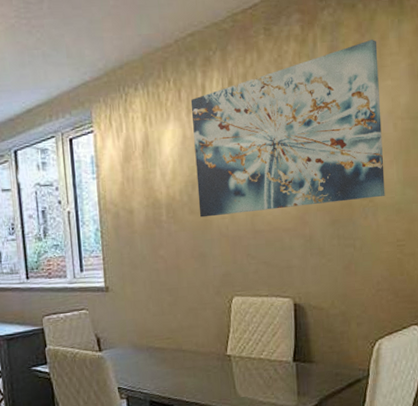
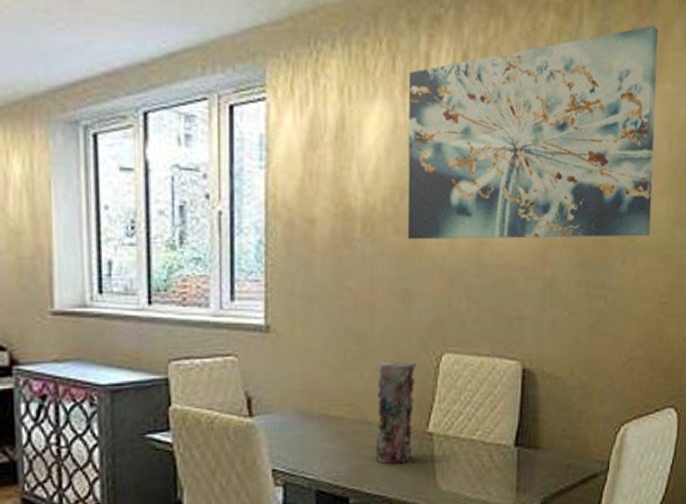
vase: none [186,304,216,380] -> present [375,361,417,464]

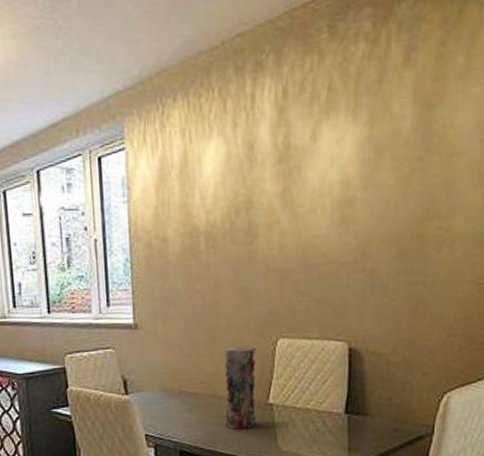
wall art: present [407,25,659,240] -> none [237,37,466,248]

